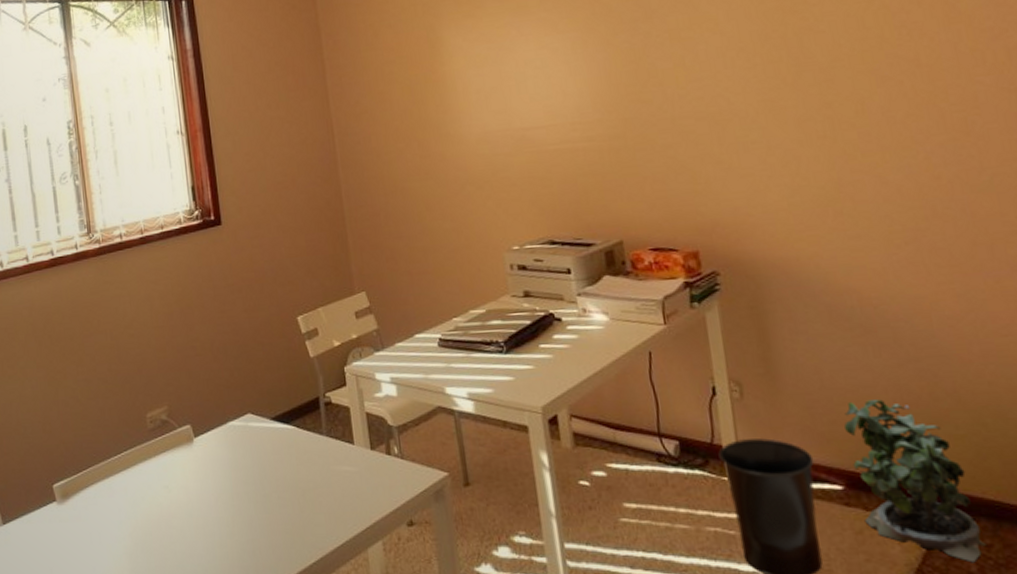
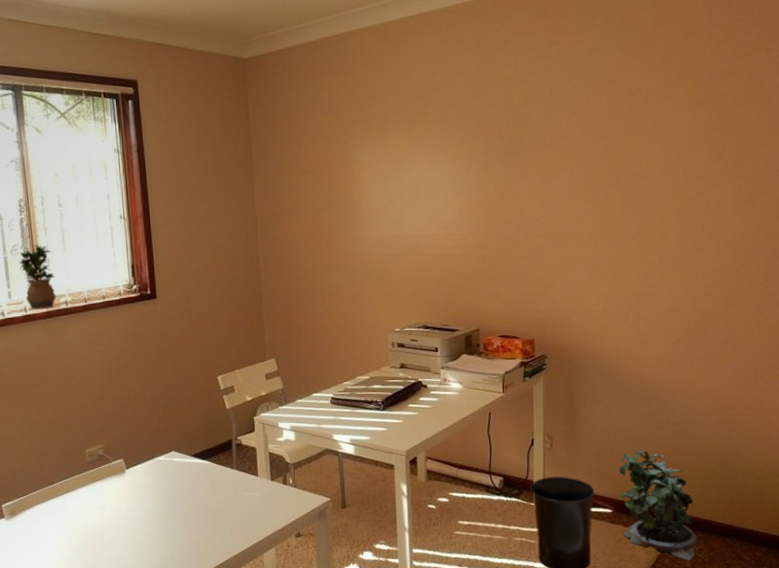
potted plant: none [68,169,110,246] -> present [18,244,56,310]

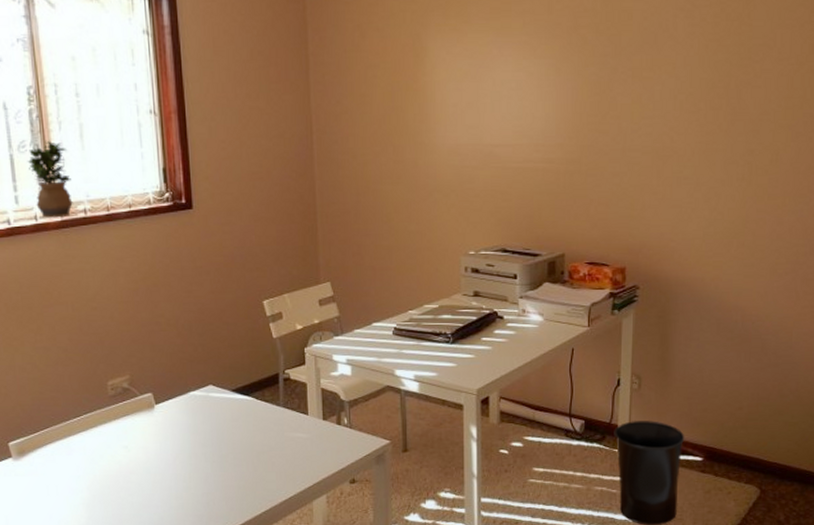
potted plant: present [618,451,700,561] -> none [711,394,795,514]

